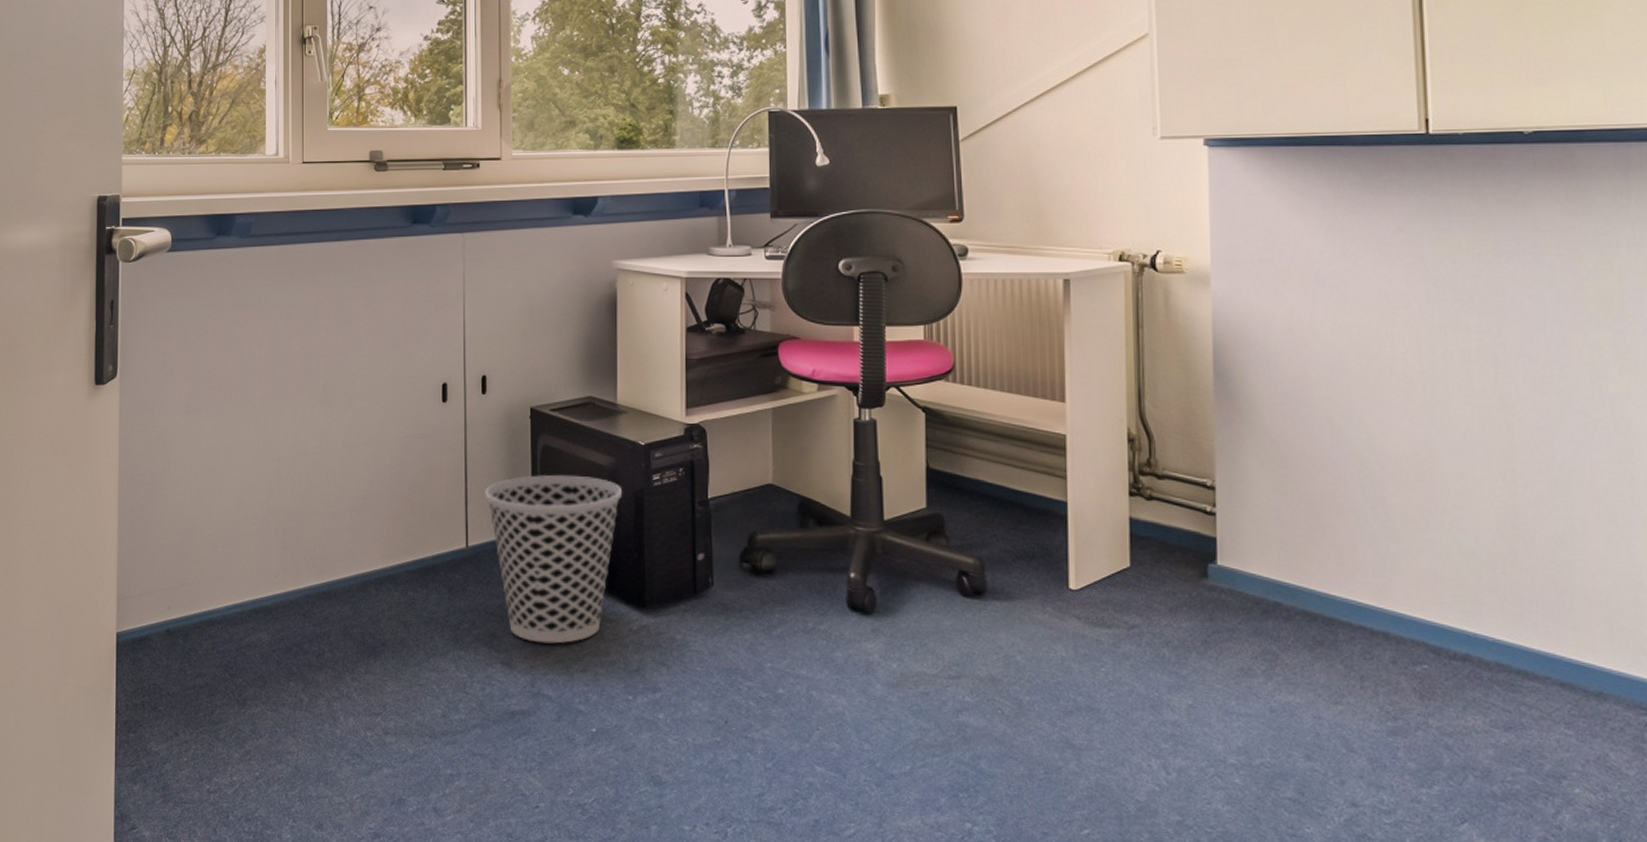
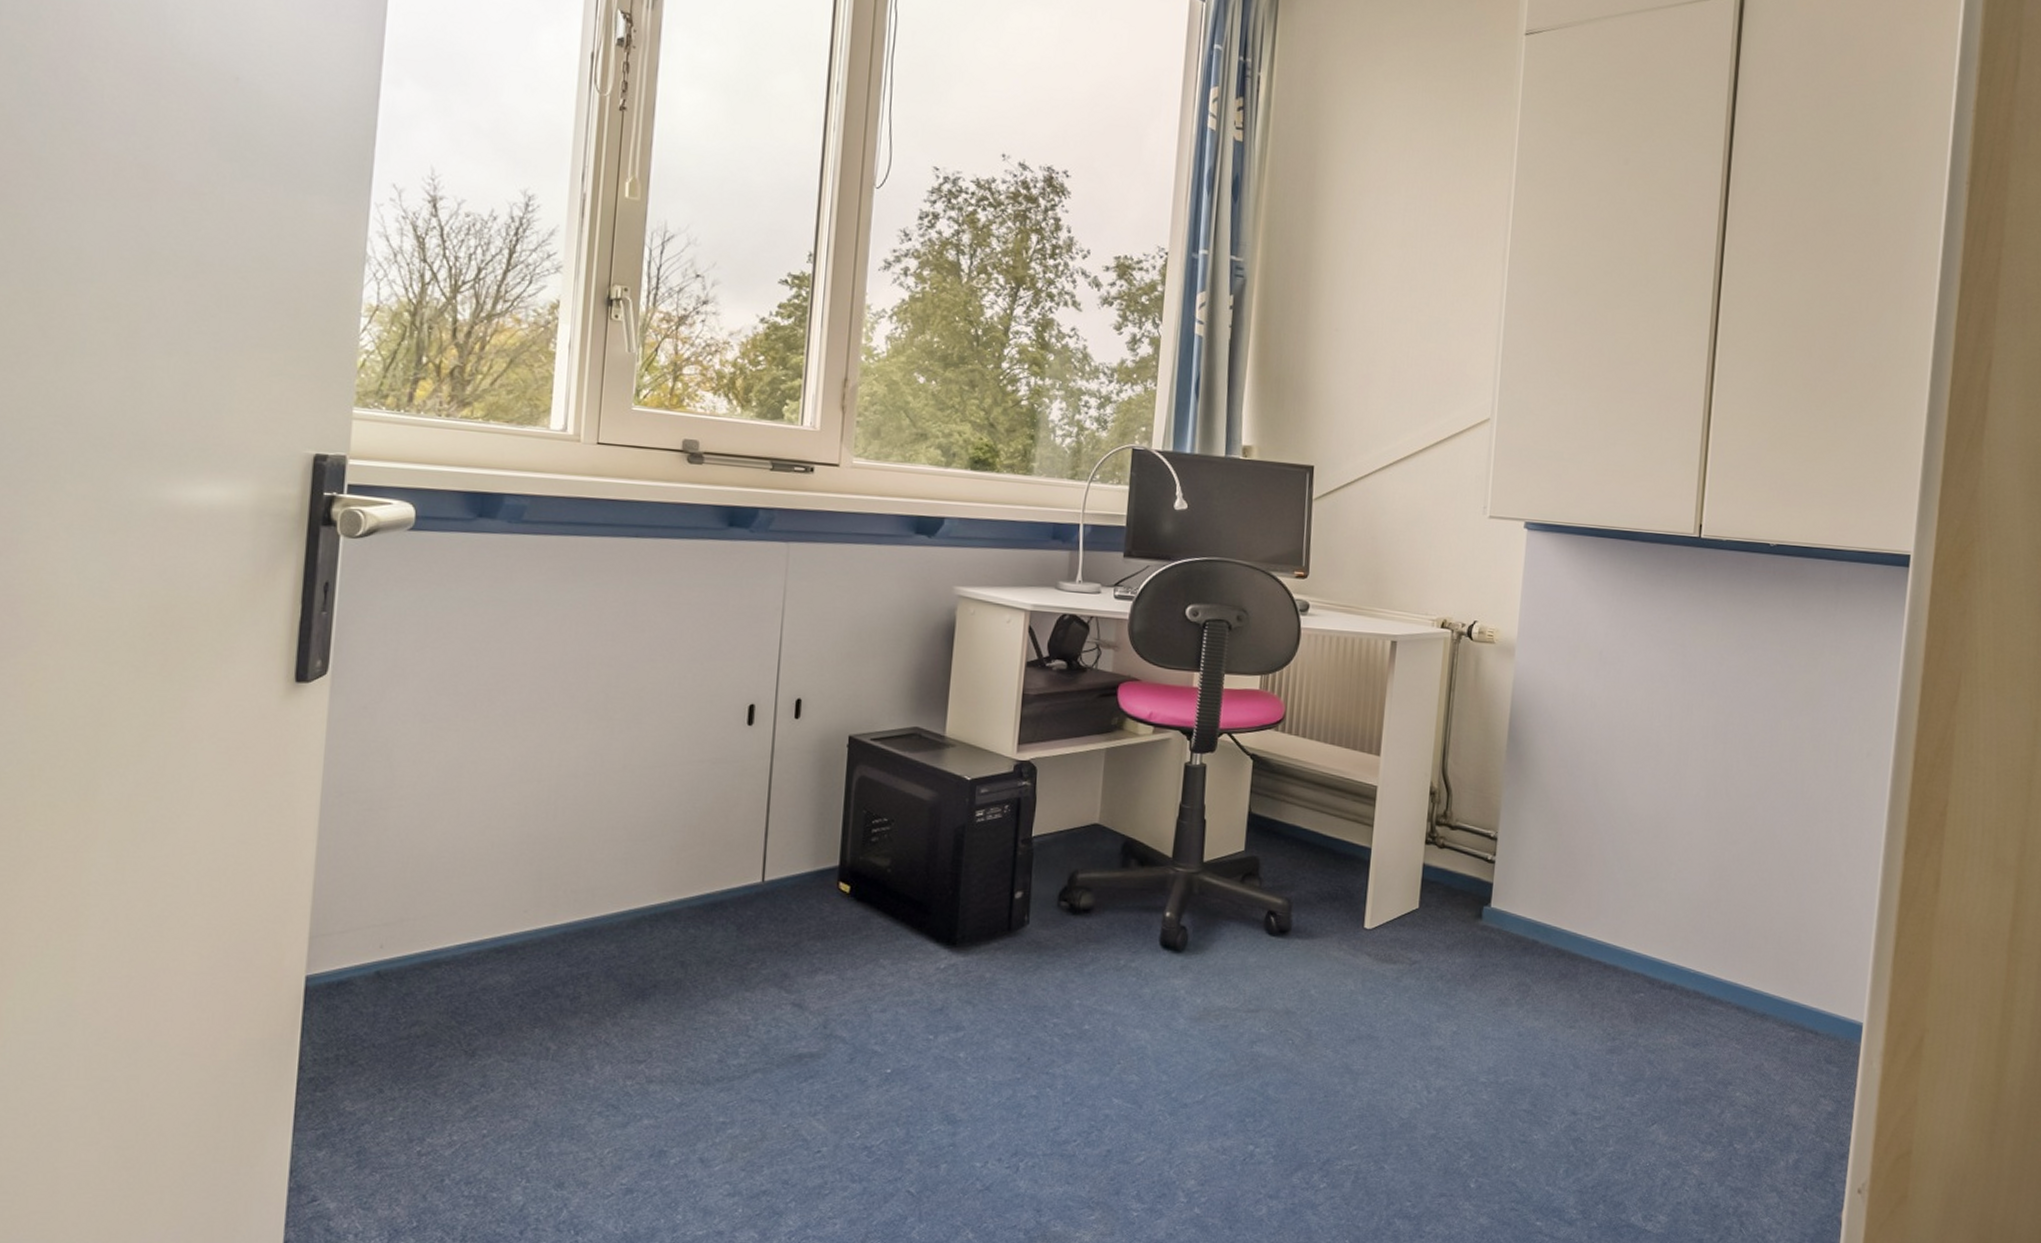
wastebasket: present [485,474,622,644] -> none [789,807,942,983]

